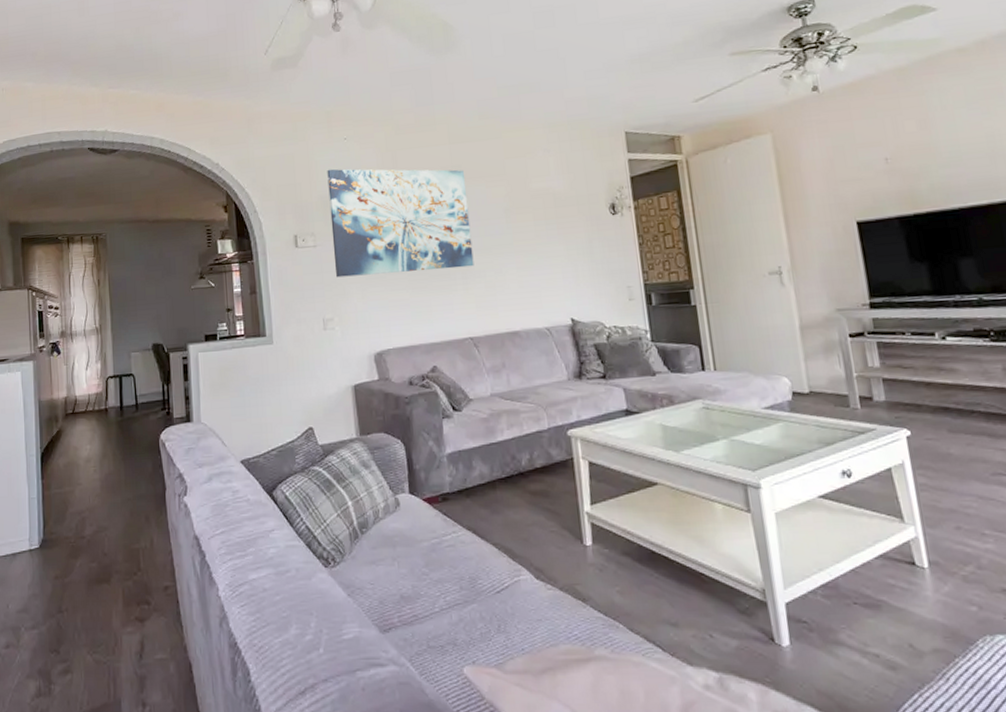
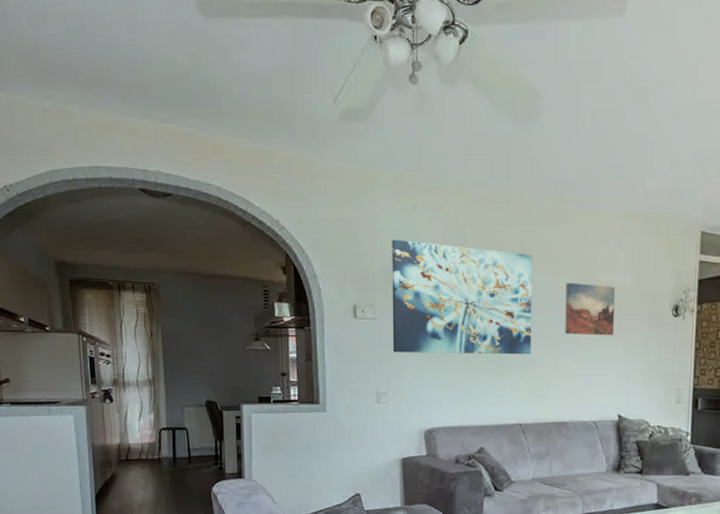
wall art: none [500,191,555,243] -> present [565,282,616,336]

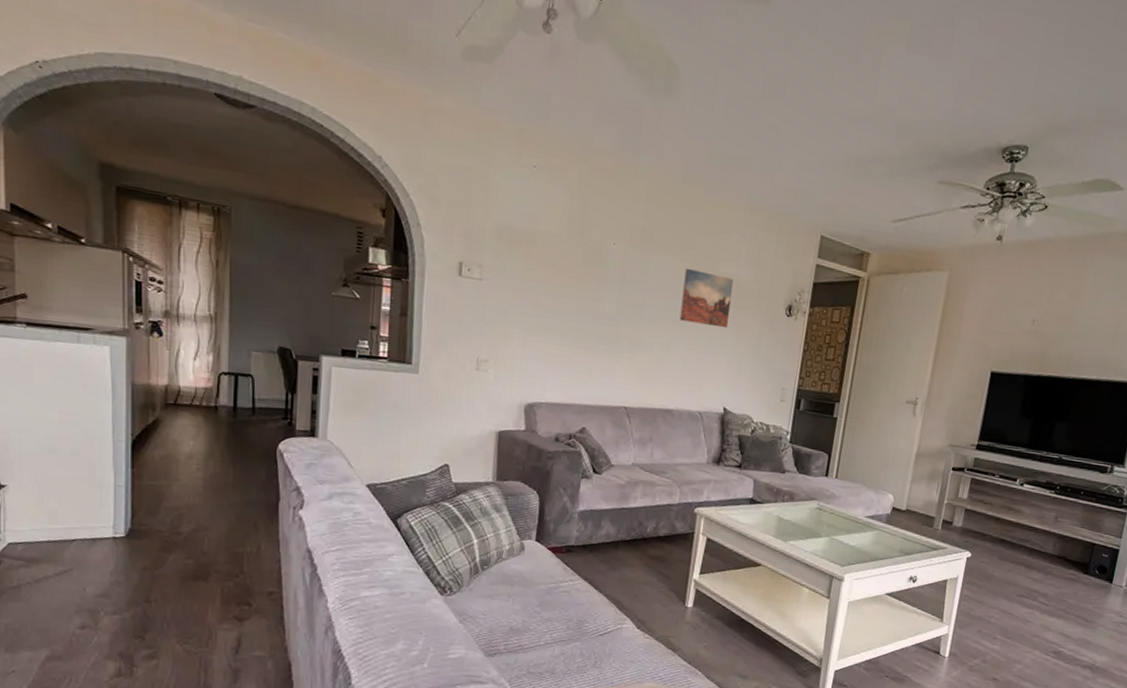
wall art: present [392,239,533,355] -> none [499,196,655,338]

